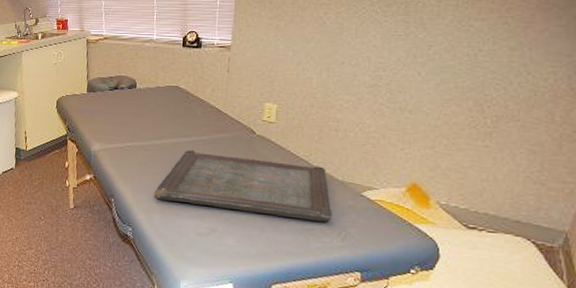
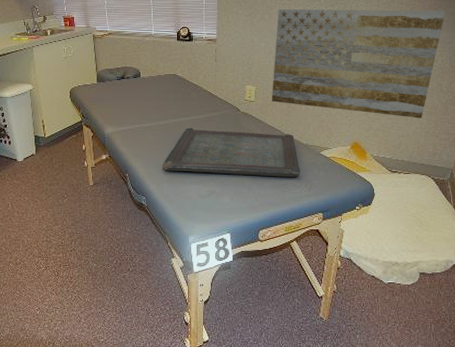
wall art: none [297,11,563,158] -> present [271,9,445,118]

